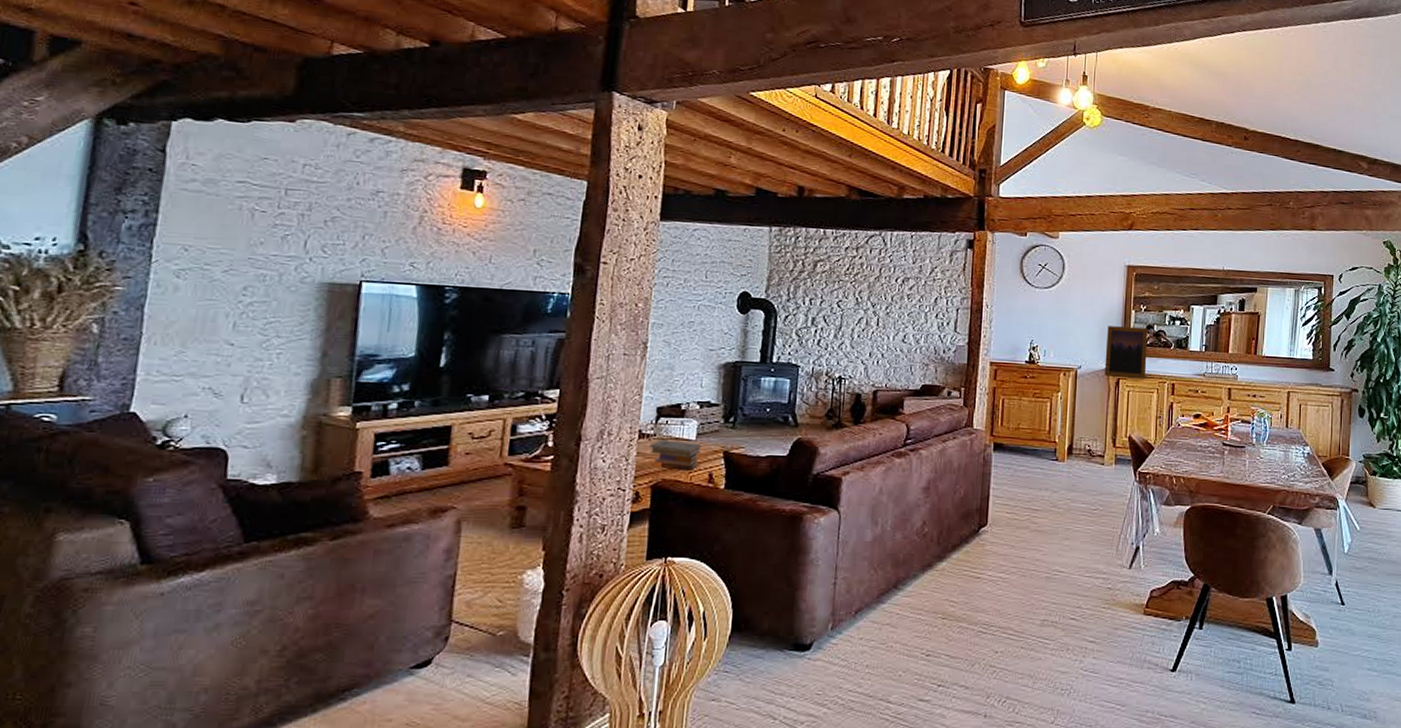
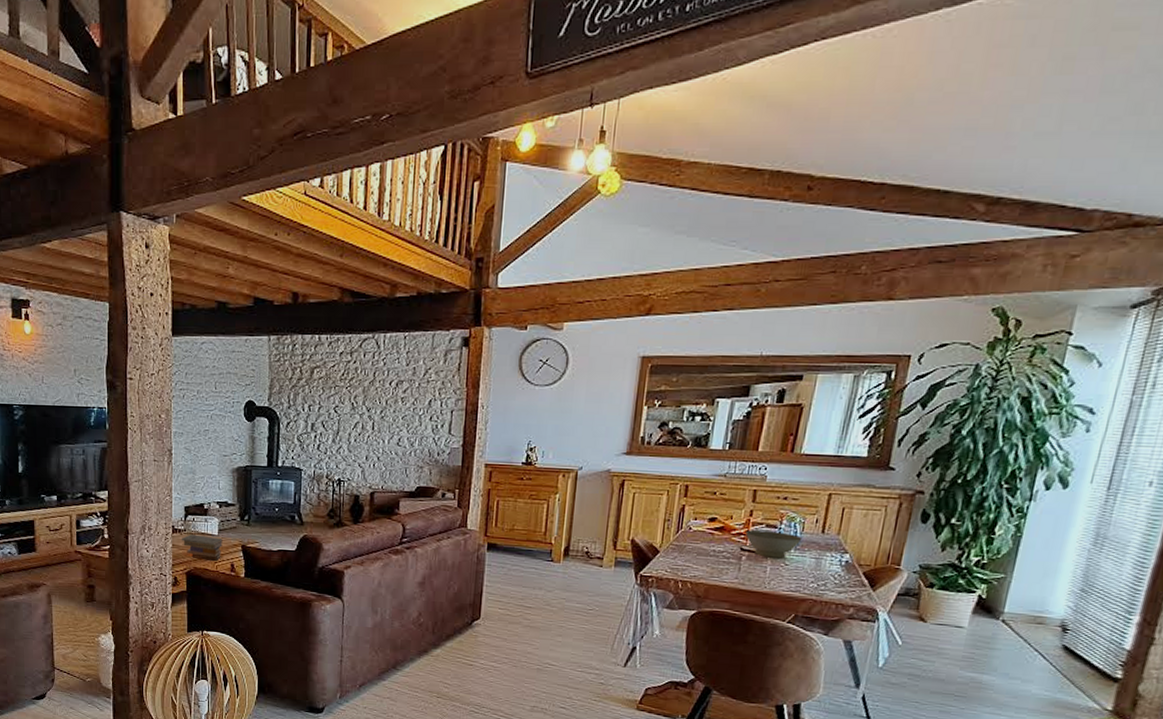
picture frame: present [1104,326,1148,379] -> none [608,424,662,481]
bowl: none [1225,425,1272,452] -> present [745,529,803,559]

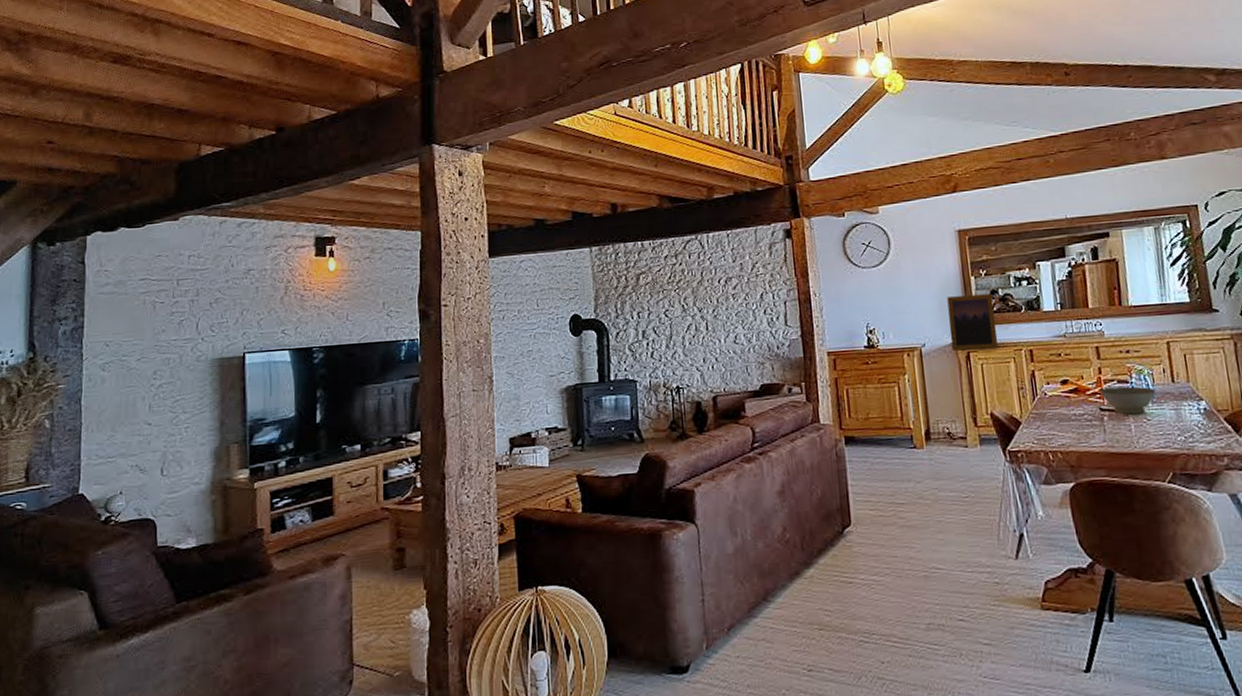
books: present [181,534,223,561] -> none [506,469,555,498]
picture frame: none [608,424,662,481] -> present [947,294,999,351]

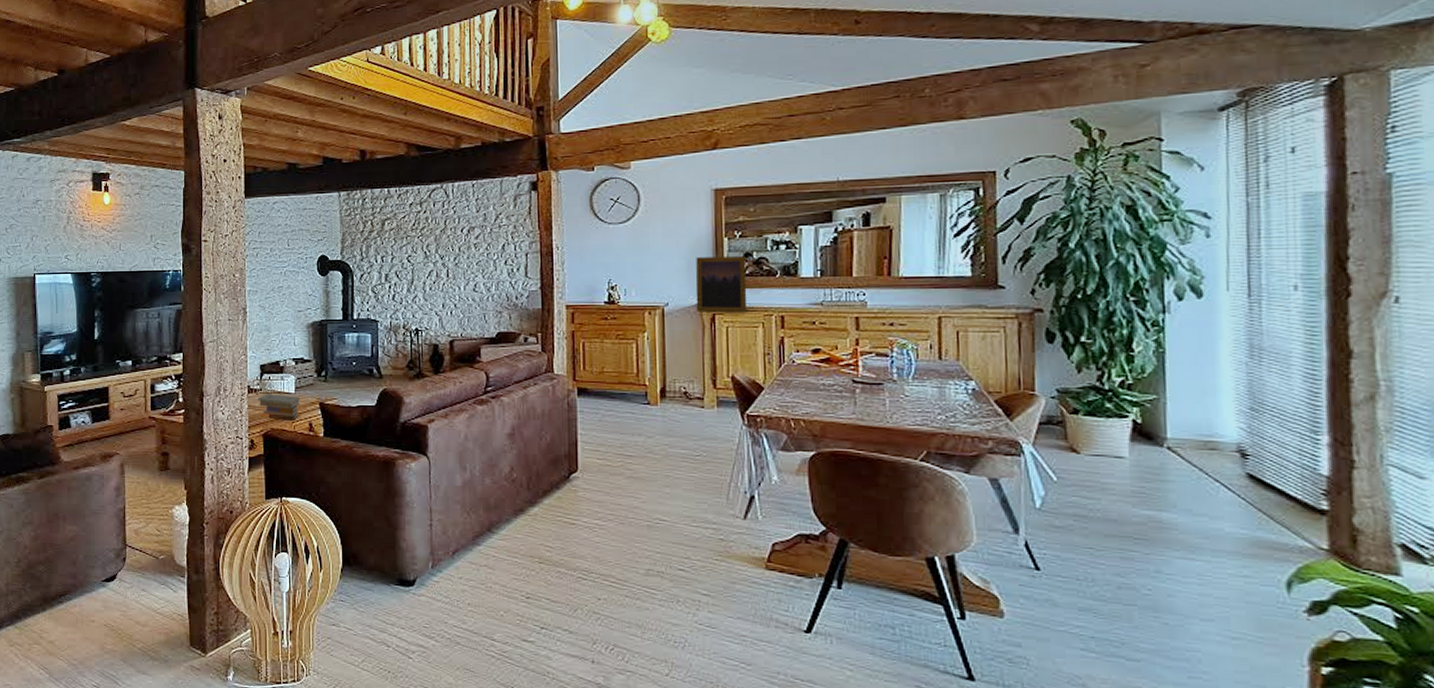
books: none [506,469,555,498] -> present [257,394,300,420]
bowl: present [1100,386,1156,415] -> none [855,359,919,389]

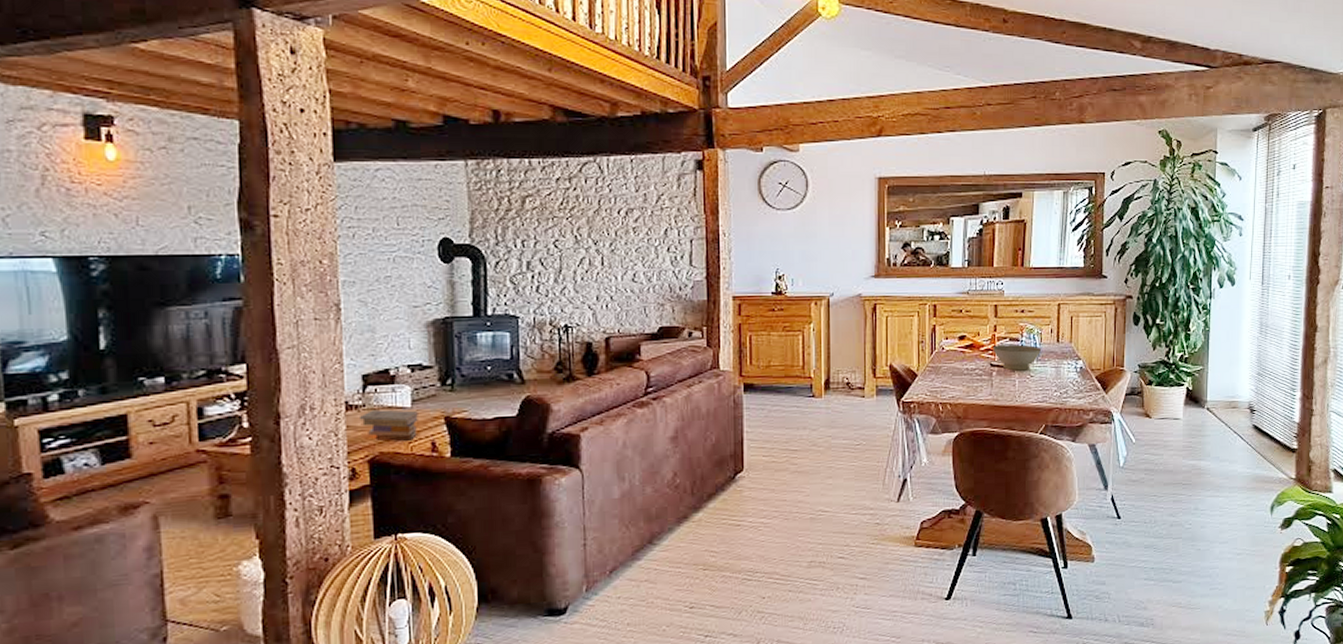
picture frame: present [695,256,748,313] -> none [859,246,905,303]
bowl: none [855,359,919,389] -> present [993,344,1042,371]

